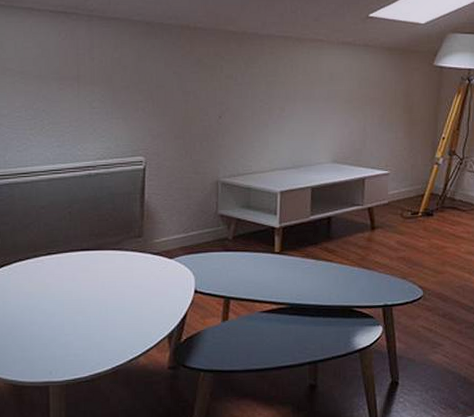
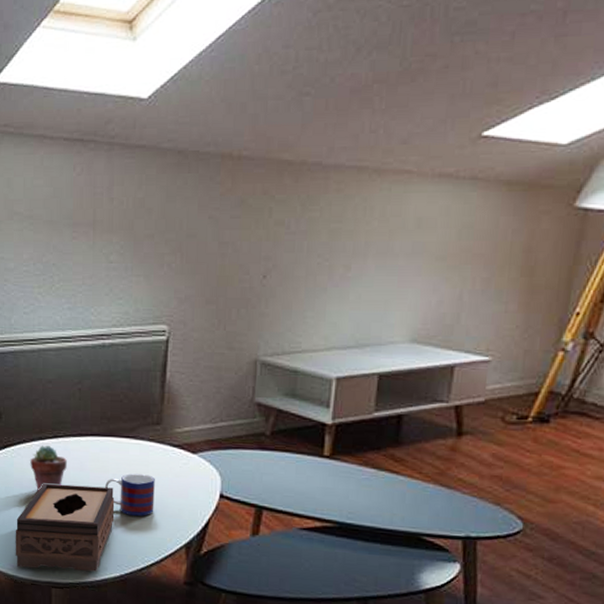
tissue box: none [13,293,105,372] -> present [15,483,115,572]
potted succulent: none [26,262,60,303] -> present [30,445,67,492]
mug: none [96,279,140,315] -> present [105,473,155,516]

